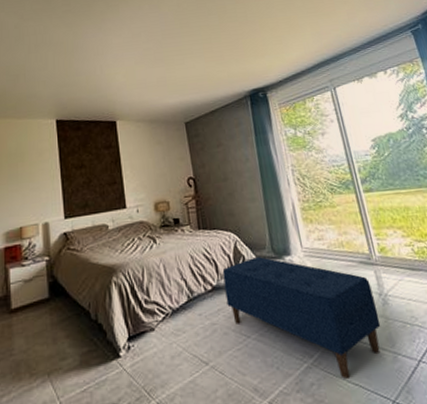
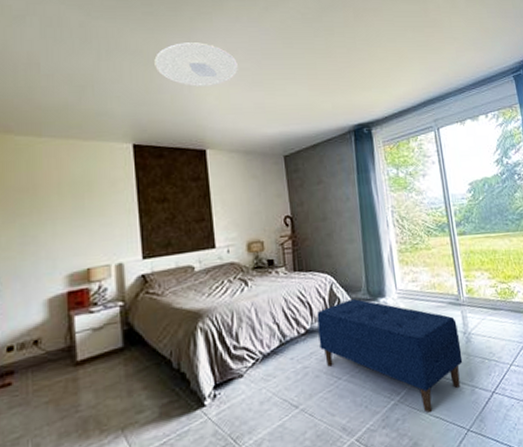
ceiling light: none [72,30,142,68] -> present [154,42,238,87]

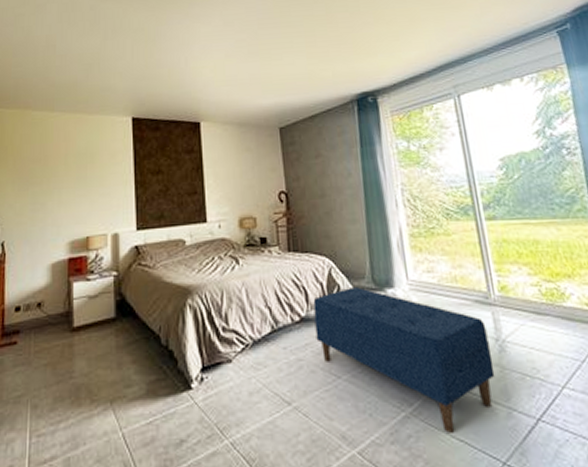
ceiling light: present [154,42,238,87] -> none [154,17,234,60]

